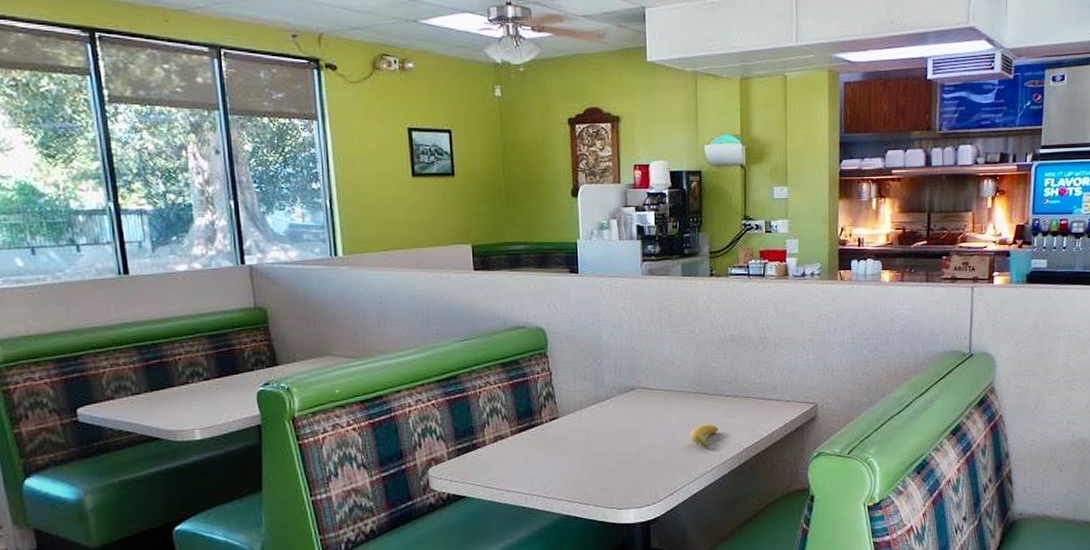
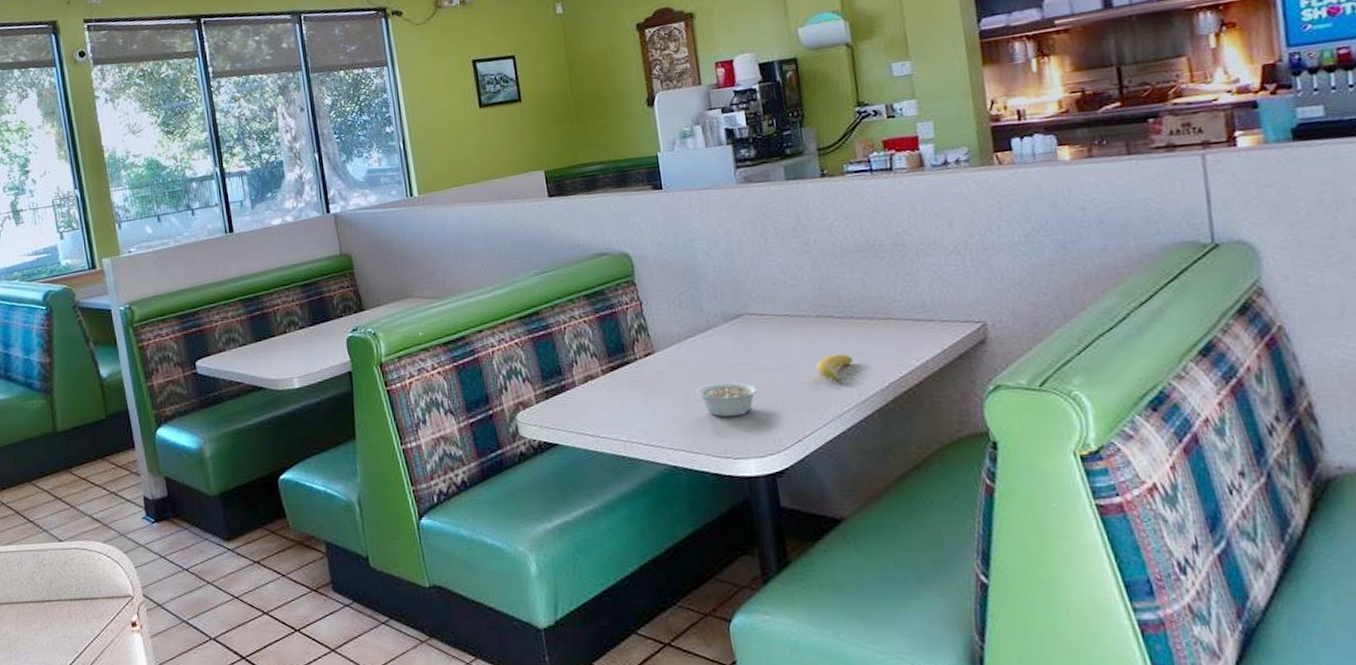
legume: none [591,445,643,474] -> present [696,382,759,417]

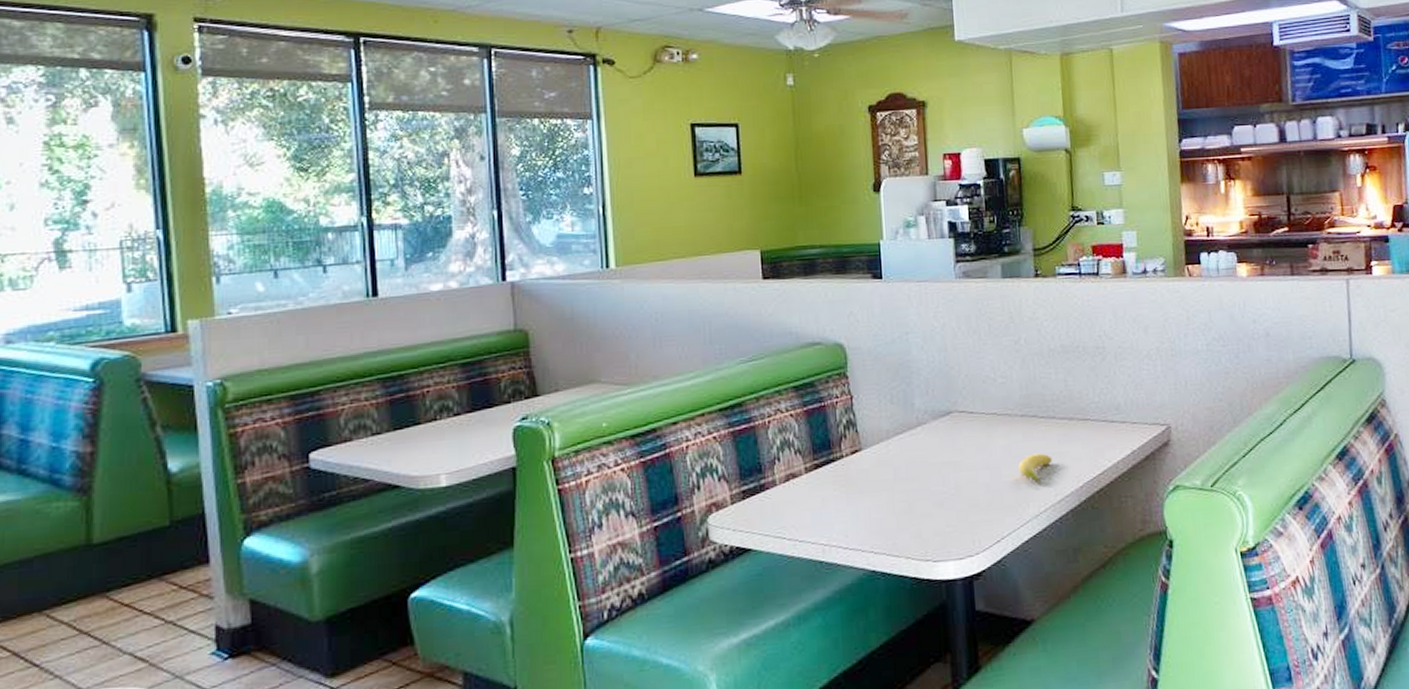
legume: present [696,382,759,417] -> none [901,481,963,518]

